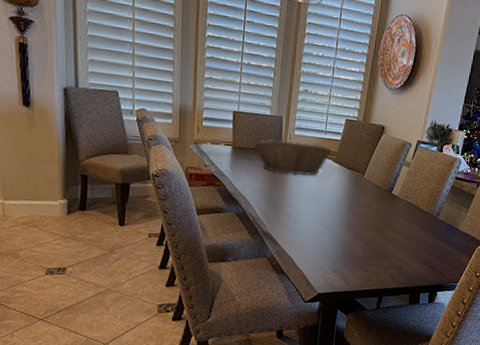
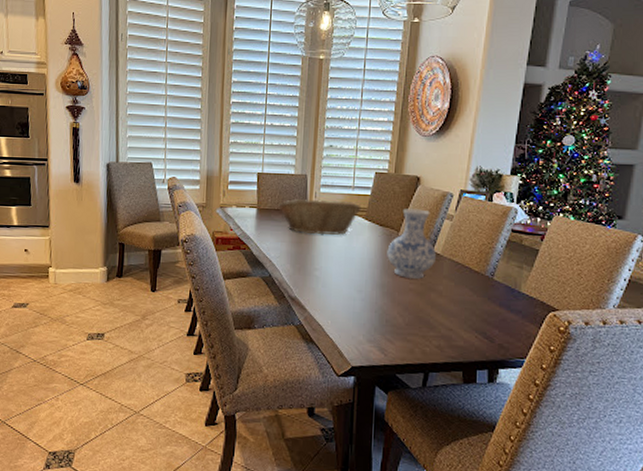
vase: none [352,154,394,218] -> present [387,208,436,279]

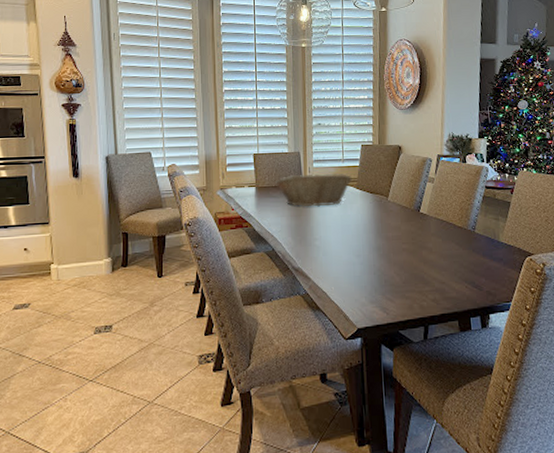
vase: present [387,208,436,279] -> none [379,175,423,240]

